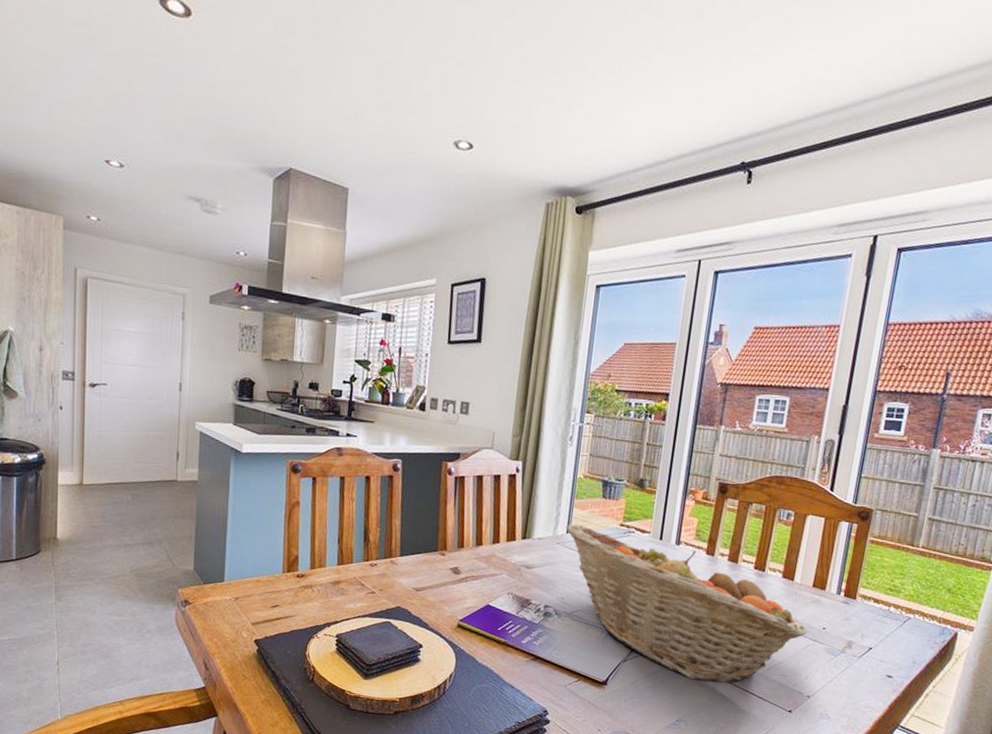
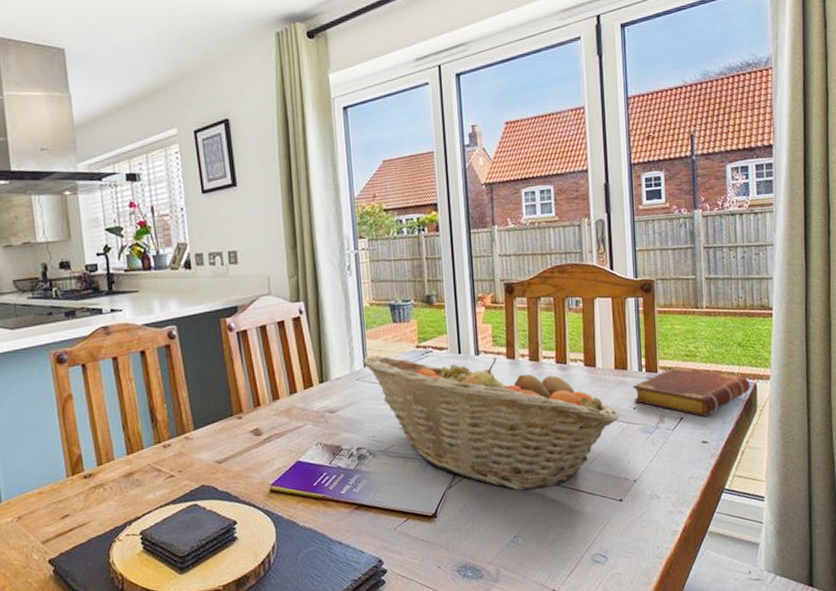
book: none [824,597,951,652] -> present [632,366,750,417]

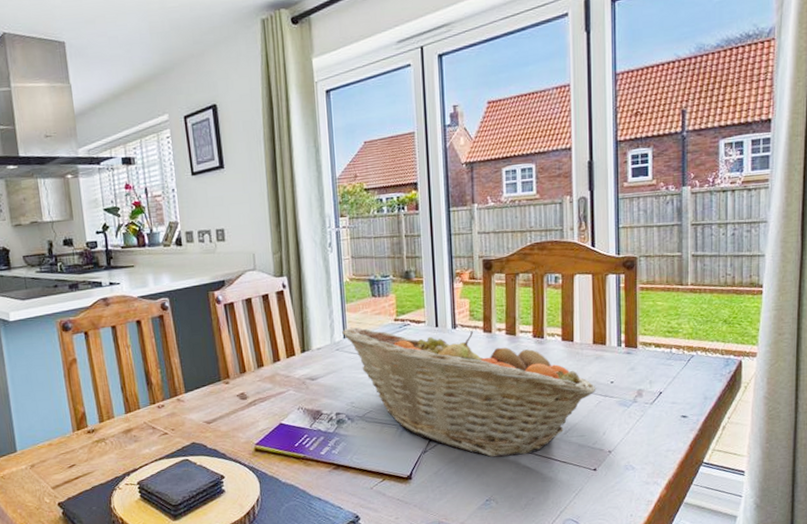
book: present [632,366,750,417] -> none [611,341,734,392]

